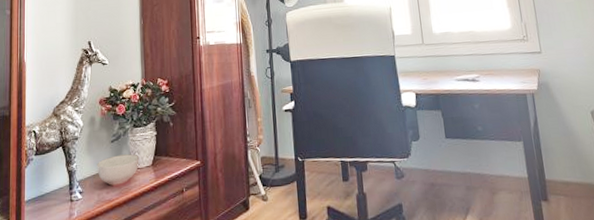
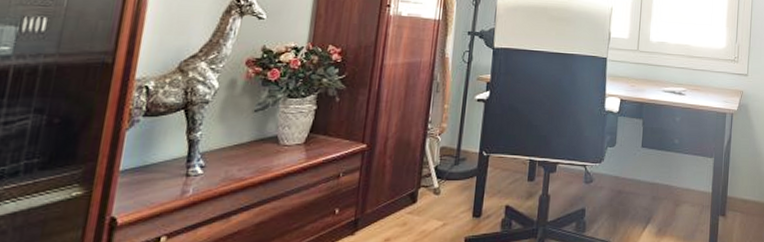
bowl: present [97,154,139,186] -> none [229,127,290,162]

